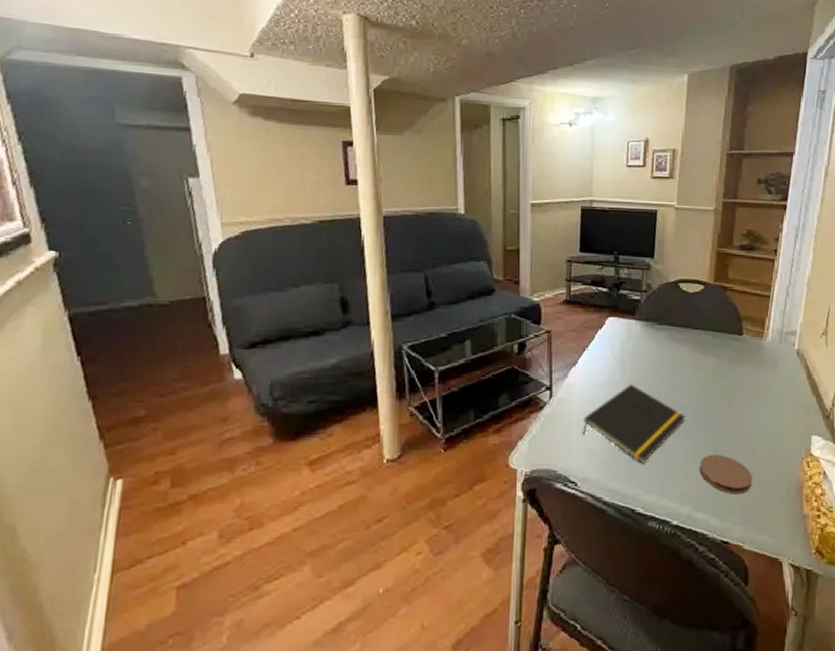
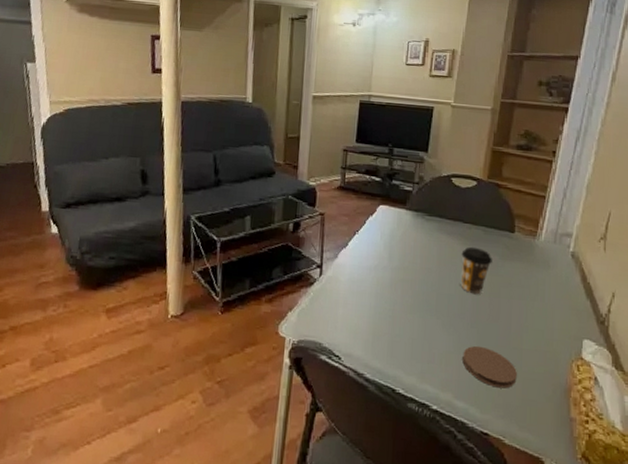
notepad: present [582,384,686,464] -> none [348,270,451,347]
coffee cup: none [693,353,723,402] -> present [461,246,492,295]

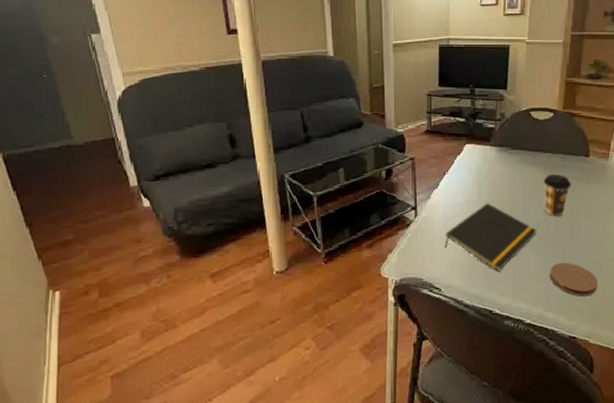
notepad: none [348,270,451,347] -> present [444,203,537,272]

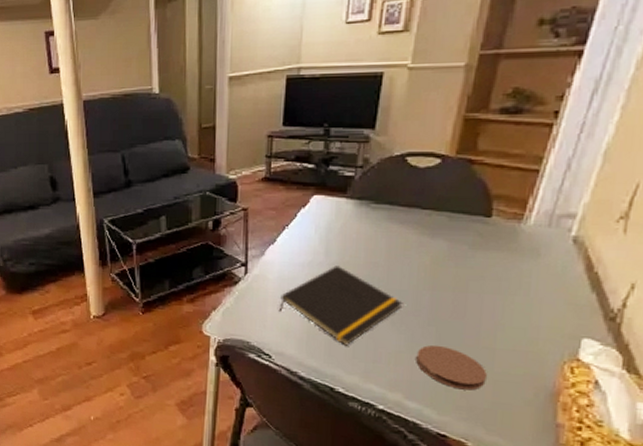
coffee cup: present [543,173,571,217] -> none [416,236,459,290]

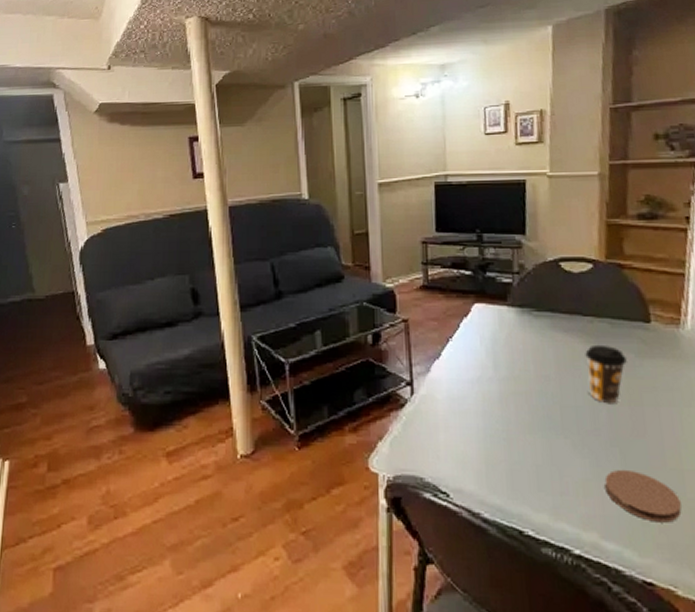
notepad: present [278,265,403,346] -> none [451,381,581,476]
coffee cup: none [416,236,459,290] -> present [585,344,627,404]

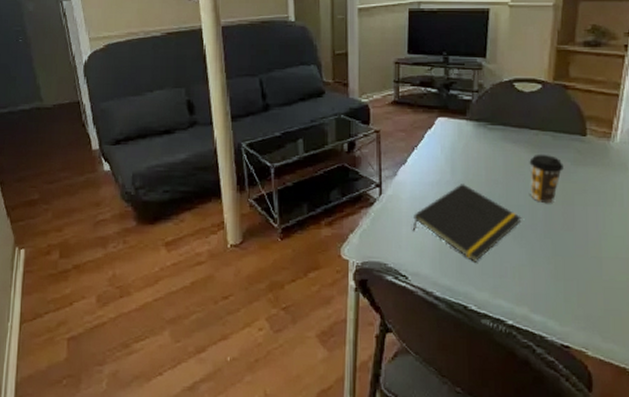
notepad: none [451,381,581,476] -> present [412,184,522,262]
coaster: present [604,469,682,523] -> none [537,256,597,299]

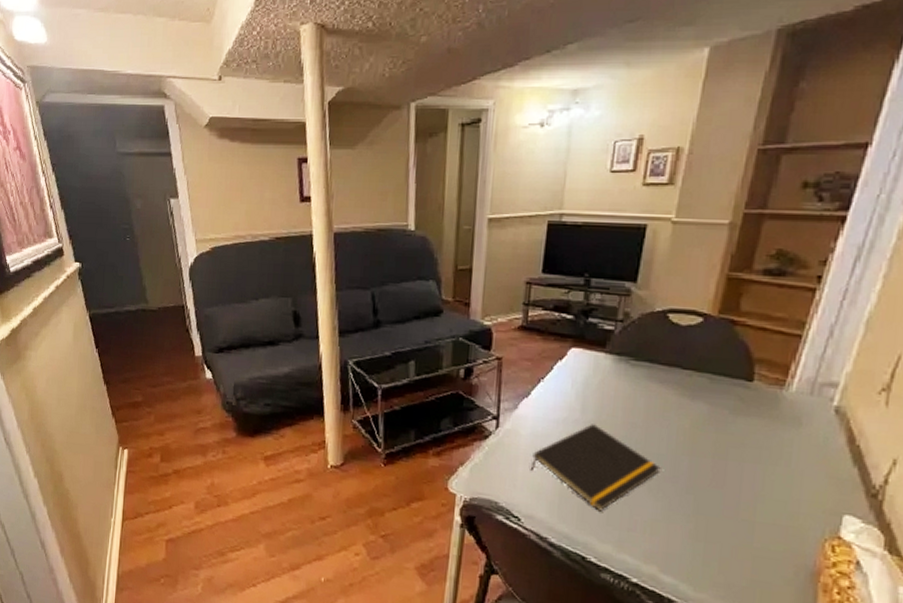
coffee cup: present [529,154,564,204] -> none [675,397,720,456]

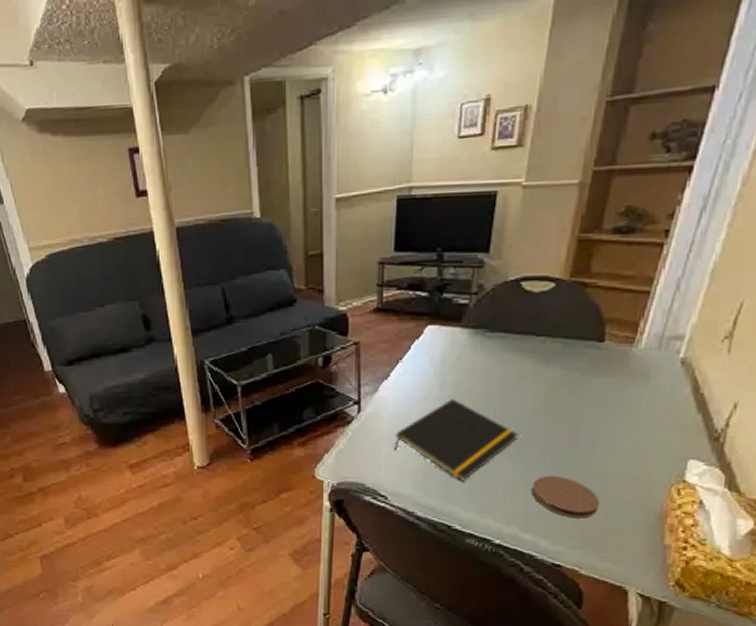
coaster: none [672,515,746,566] -> present [531,475,599,519]

